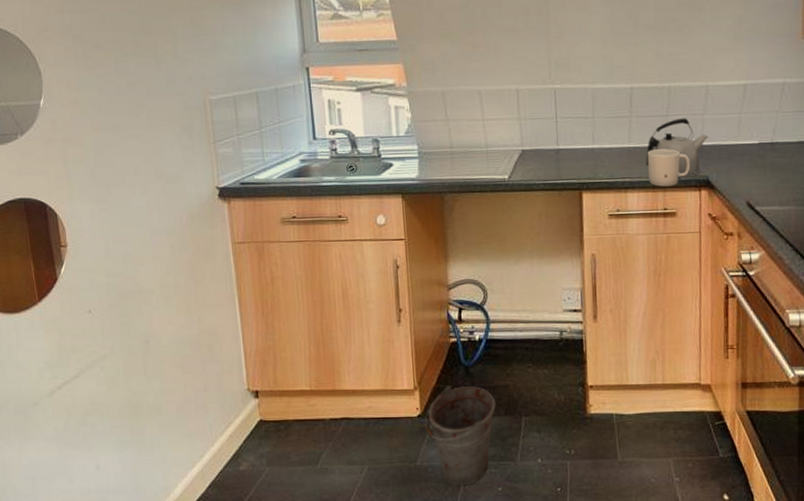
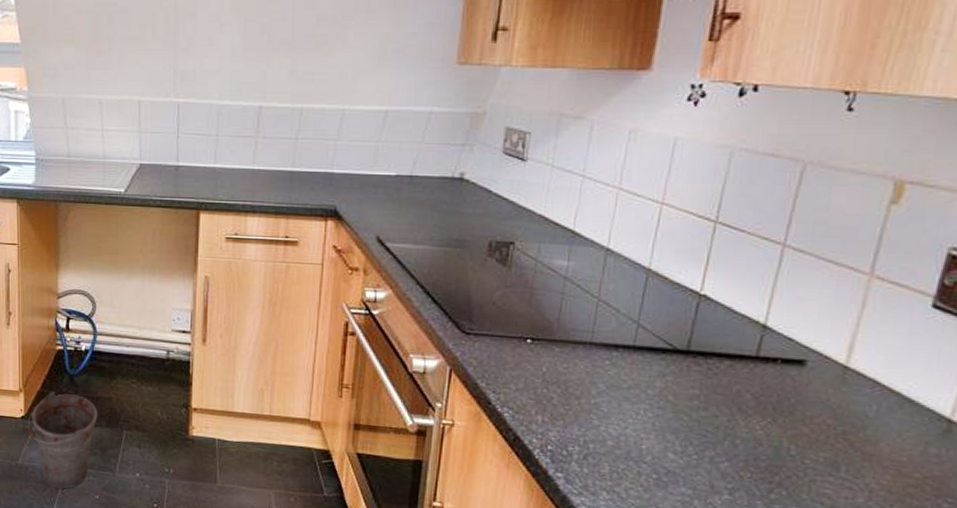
kettle: present [645,118,709,176] -> none [269,142,341,205]
mug: present [647,149,691,187] -> none [271,173,319,214]

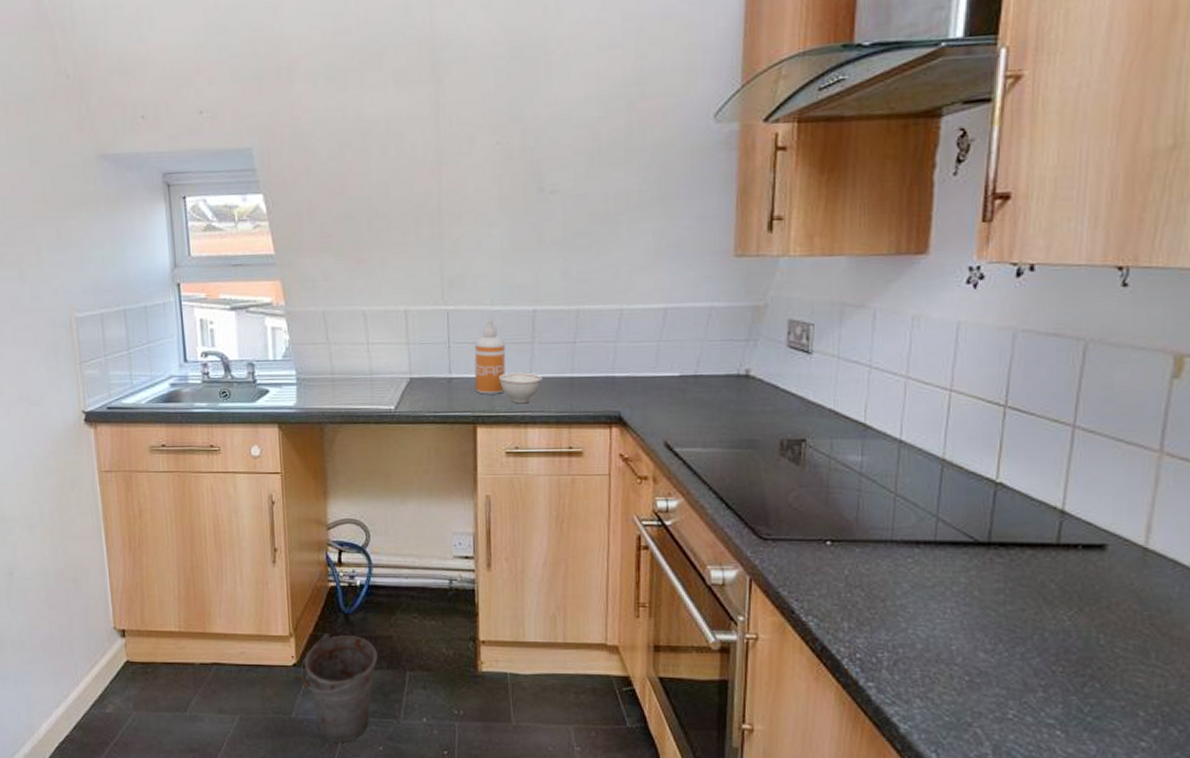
soap dispenser: none [199,113,231,183] -> present [474,319,506,394]
bowl: none [223,164,264,194] -> present [499,372,542,404]

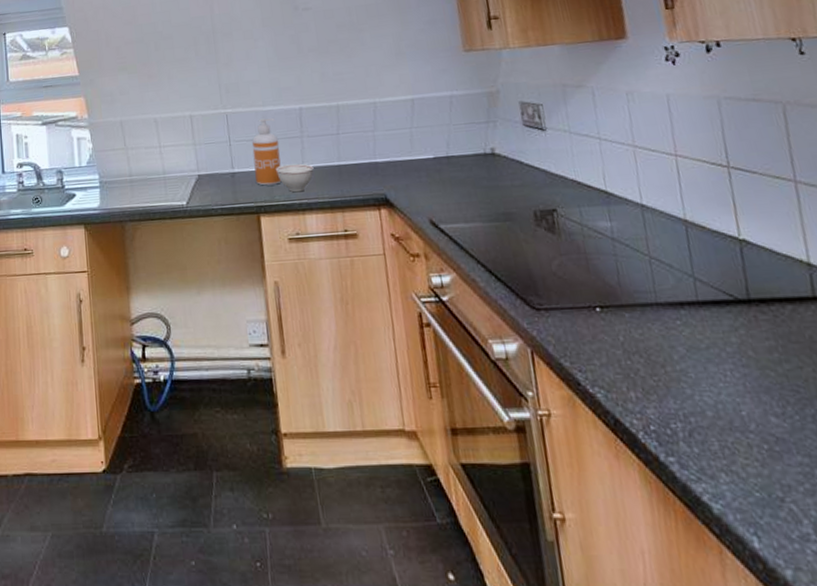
bucket: present [300,634,378,743] -> none [110,434,185,558]

